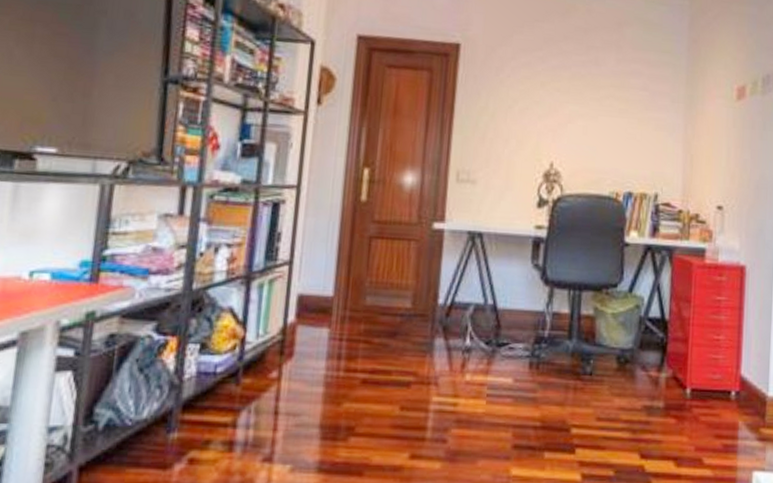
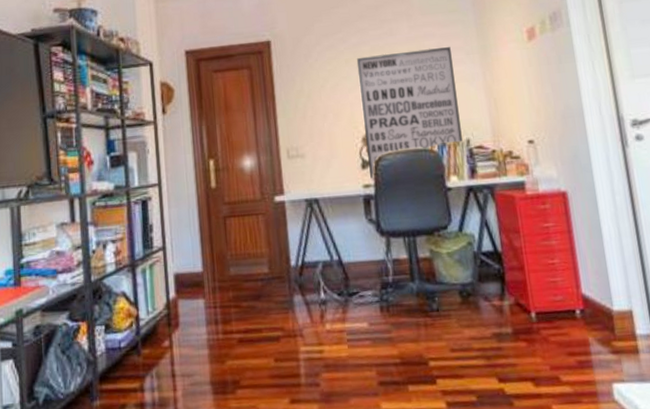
wall art: none [545,82,656,220] -> present [356,47,463,179]

